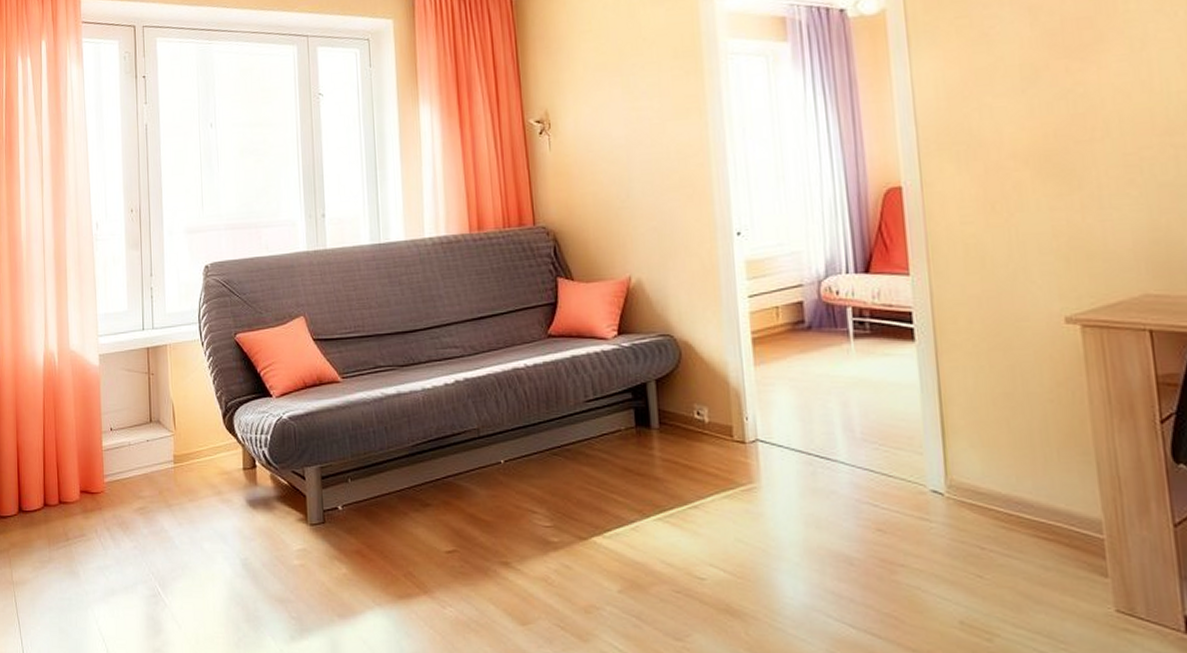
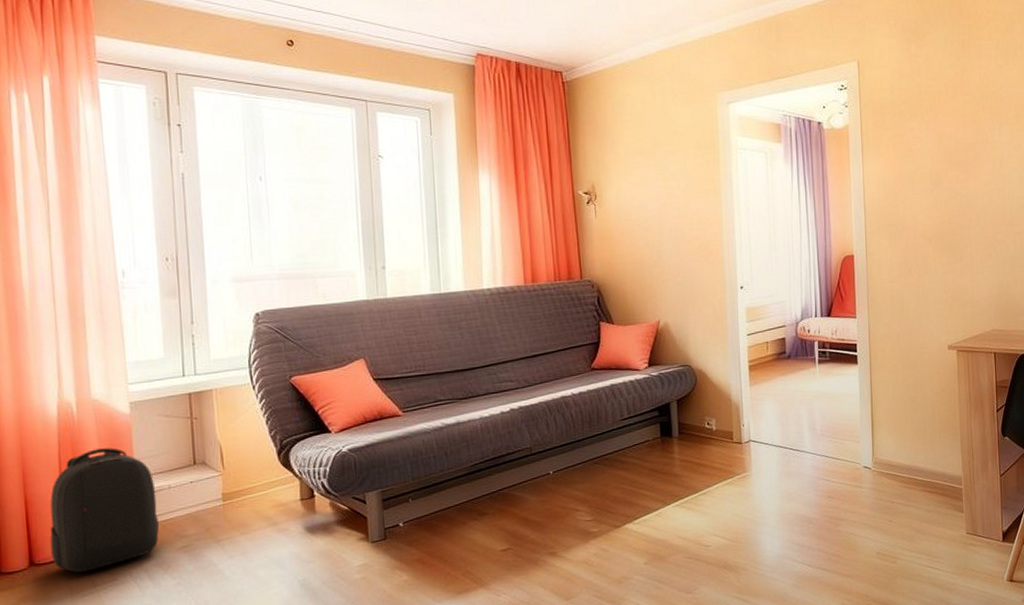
backpack: none [35,400,120,523] -> present [50,448,159,572]

